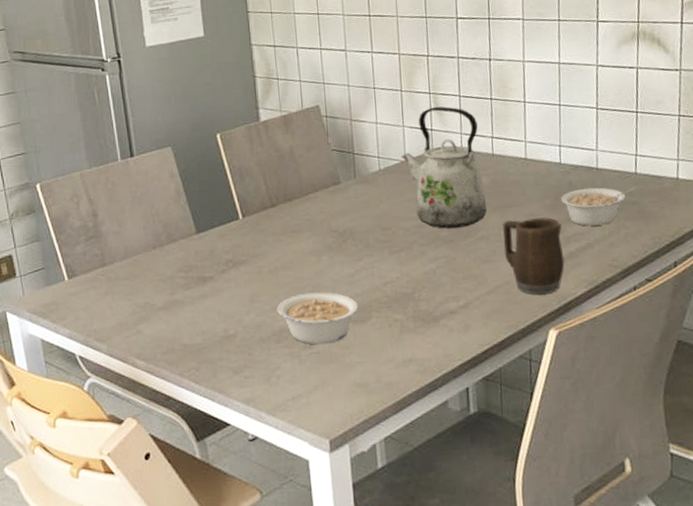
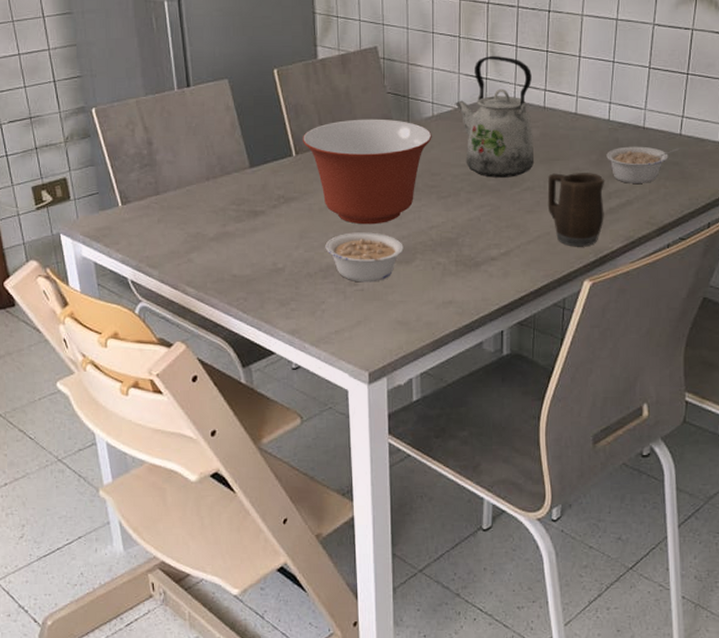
mixing bowl: none [248,176,380,285] -> present [302,119,432,225]

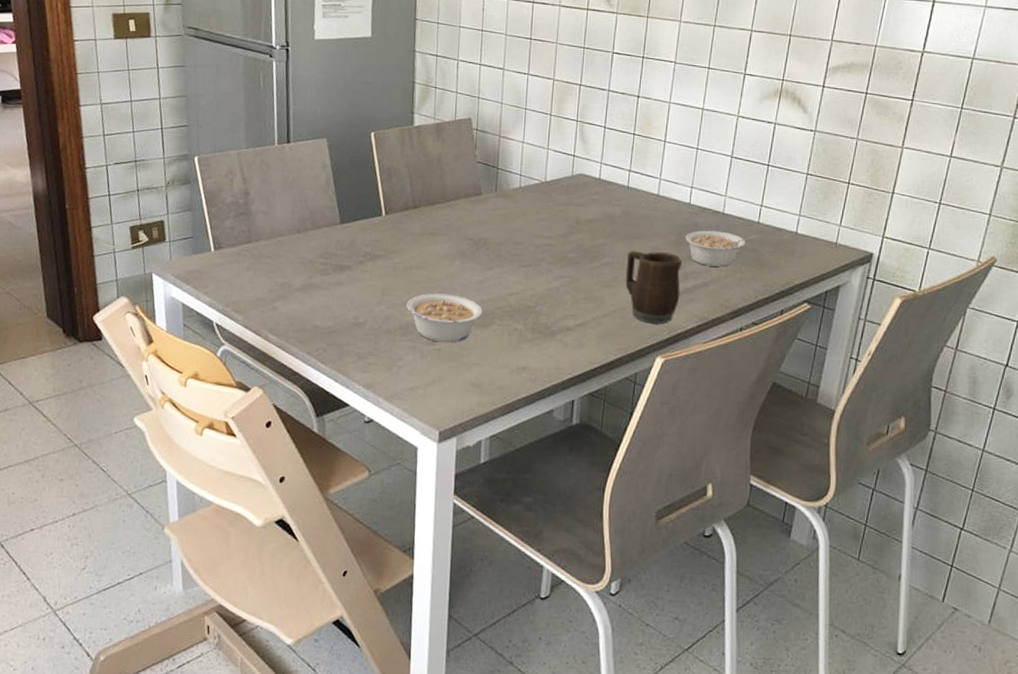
mixing bowl: present [302,119,432,225] -> none [392,185,518,287]
kettle: present [455,55,535,178] -> none [542,134,618,252]

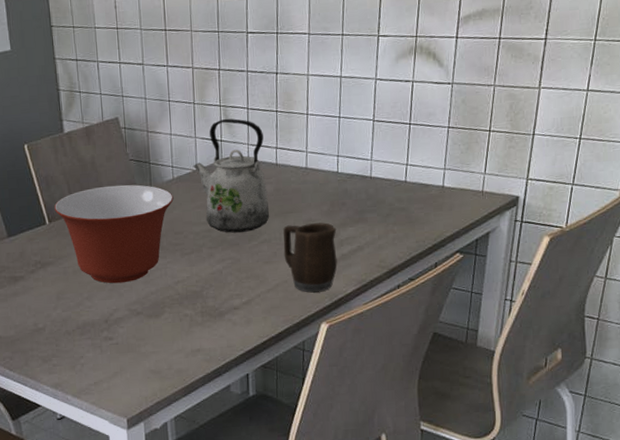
mixing bowl: none [392,185,518,287] -> present [54,184,174,284]
legume: present [406,293,483,343] -> none [81,290,153,337]
kettle: none [542,134,618,252] -> present [193,118,270,233]
legume: present [685,230,758,267] -> none [337,194,407,231]

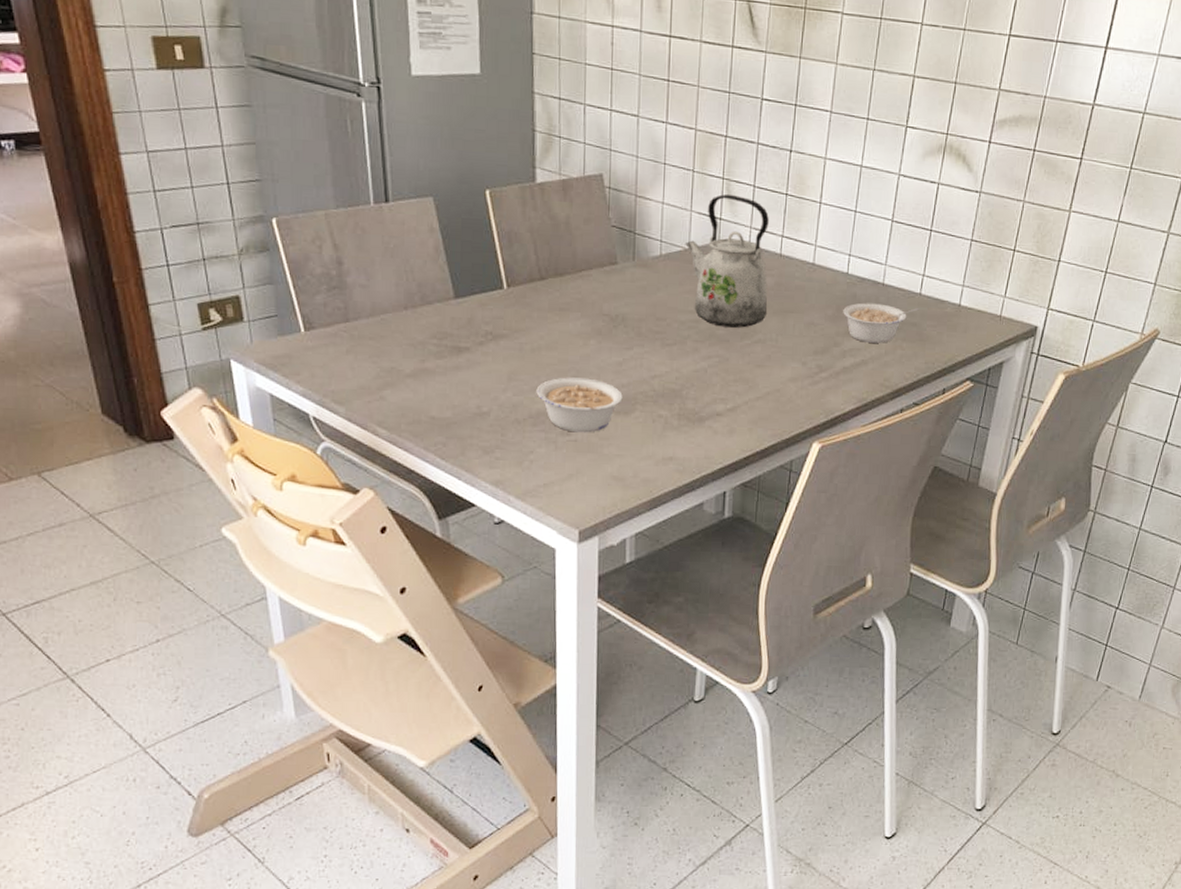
mixing bowl: present [54,184,174,284] -> none [514,252,659,370]
legume: none [81,290,153,337] -> present [536,377,623,433]
mug: present [283,222,337,293] -> none [779,326,841,407]
legume: none [337,194,407,231] -> present [843,303,920,343]

